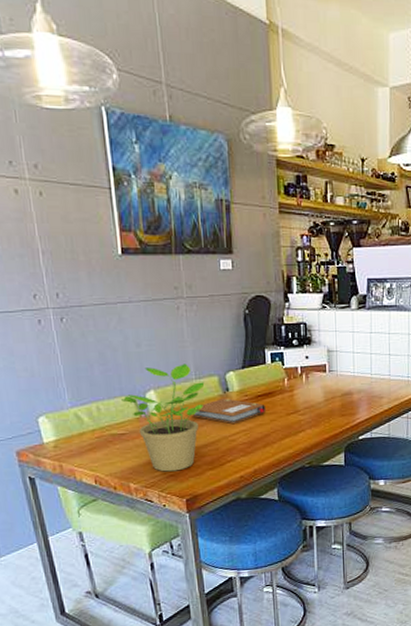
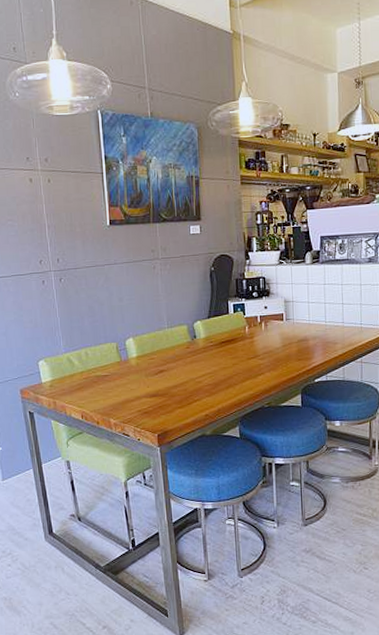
potted plant: present [121,363,205,472] -> none [106,315,176,409]
notebook: present [192,398,266,425] -> none [164,345,229,368]

